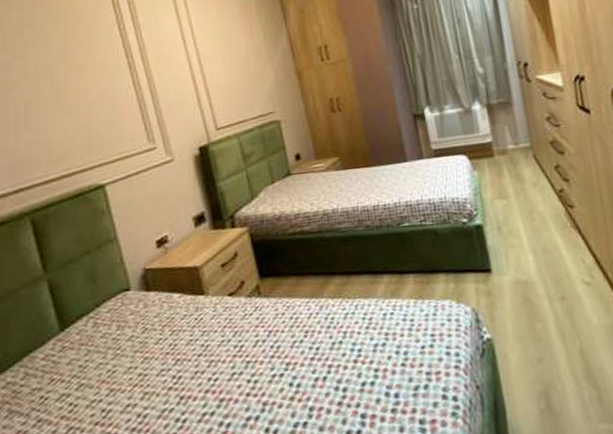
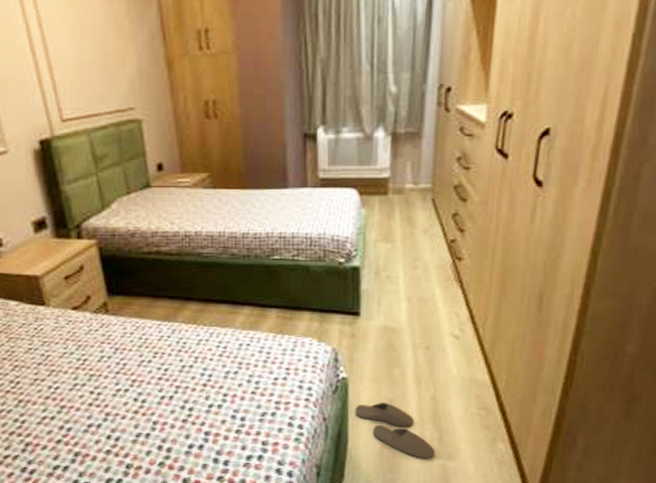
slippers: none [506,362,599,425] -> present [355,403,435,459]

